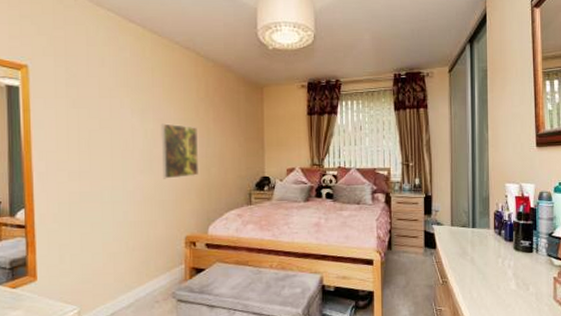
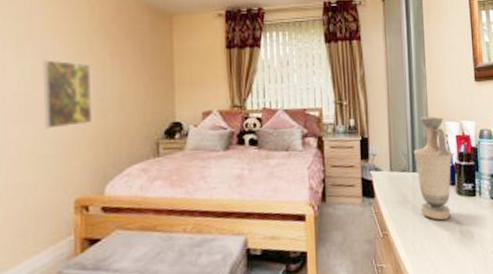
vase: none [474,178,511,272] -> present [413,116,452,220]

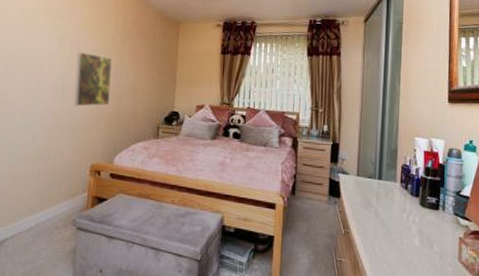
vase: present [413,116,452,220] -> none [381,130,419,227]

